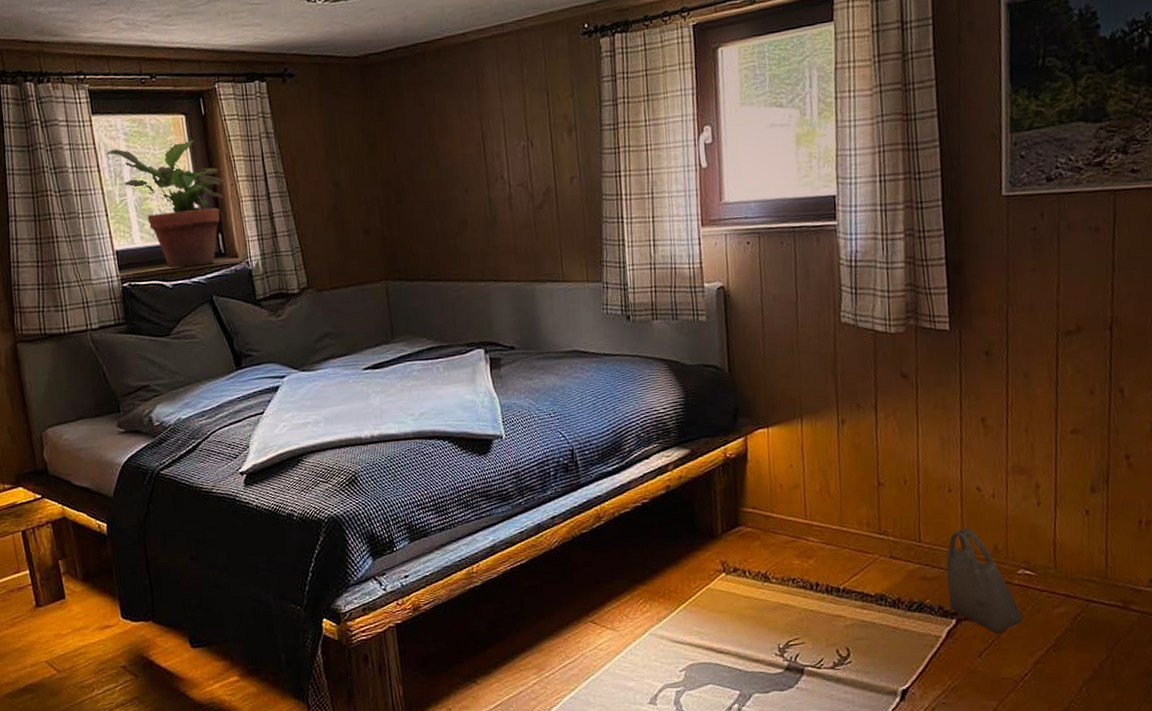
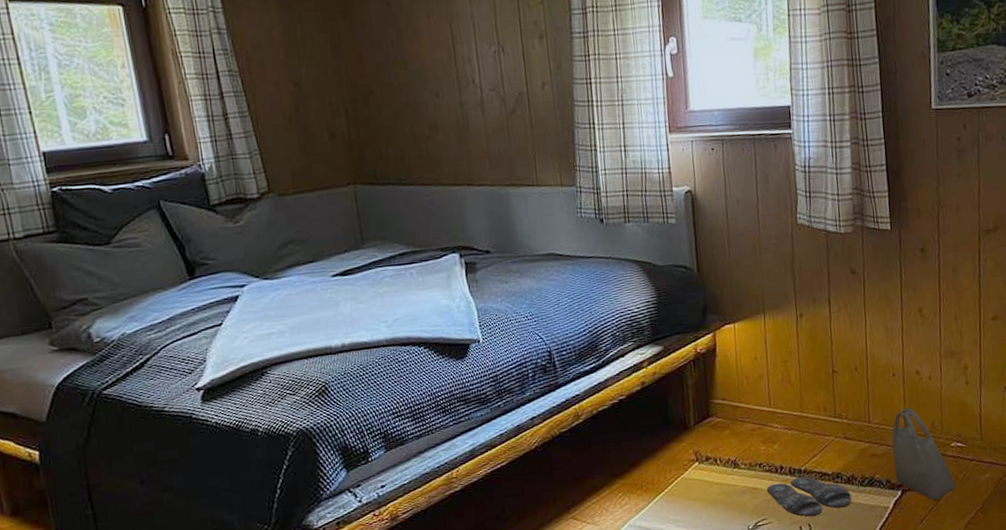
potted plant: present [105,139,225,269] -> none [26,32,171,172]
slippers: none [801,596,897,640] -> present [767,476,851,517]

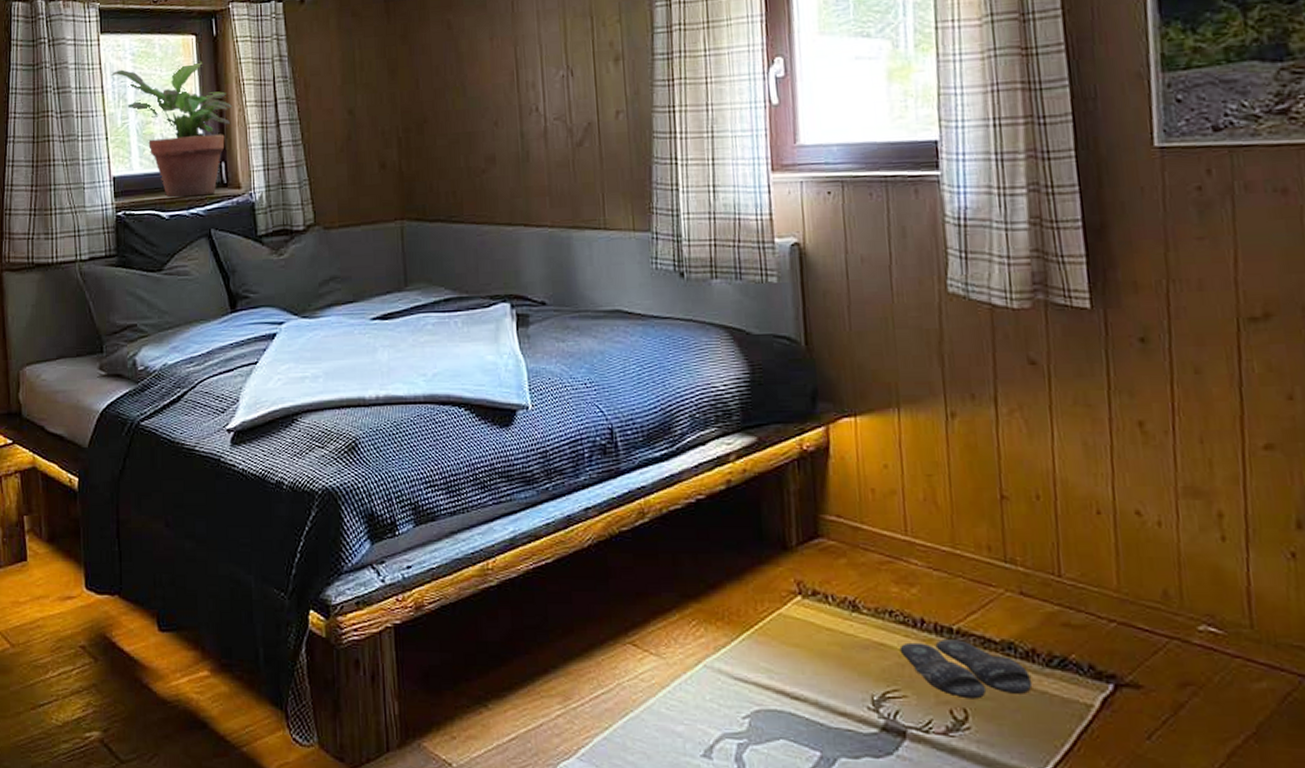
potted plant: none [26,32,171,172] -> present [110,60,232,198]
handbag: present [891,408,957,501] -> none [1096,563,1209,709]

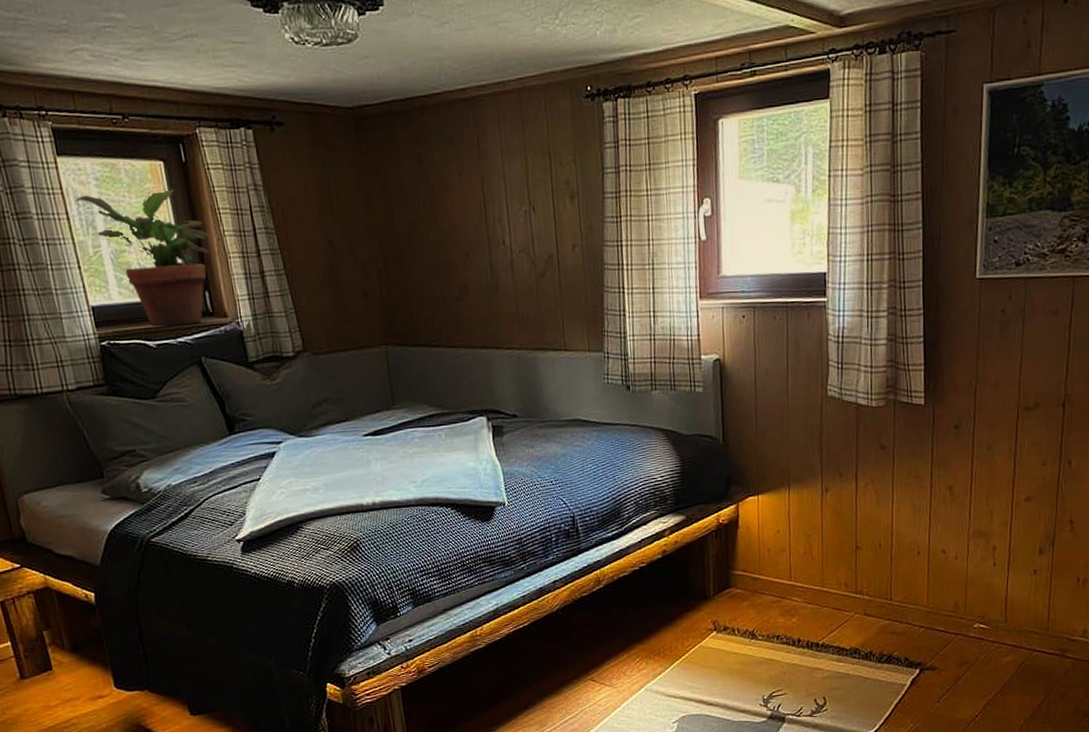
slippers: present [901,639,1031,699] -> none [784,650,868,690]

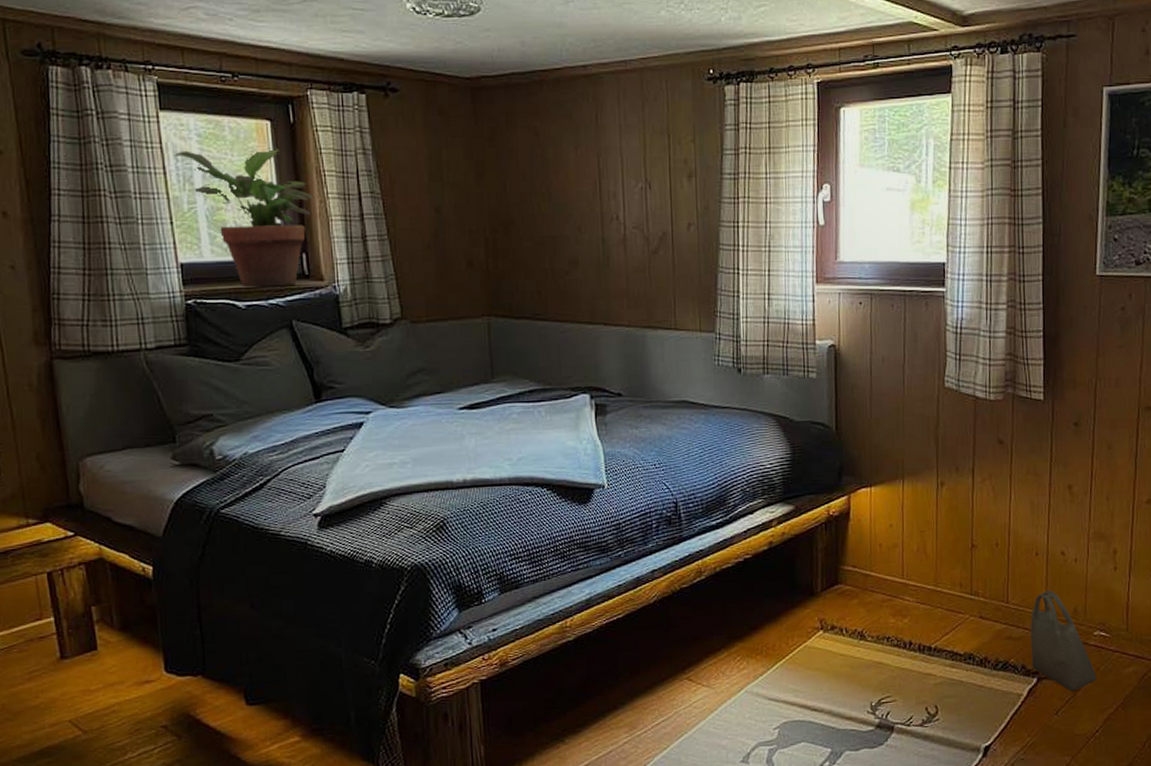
handbag: none [912,587,977,681] -> present [1030,590,1097,692]

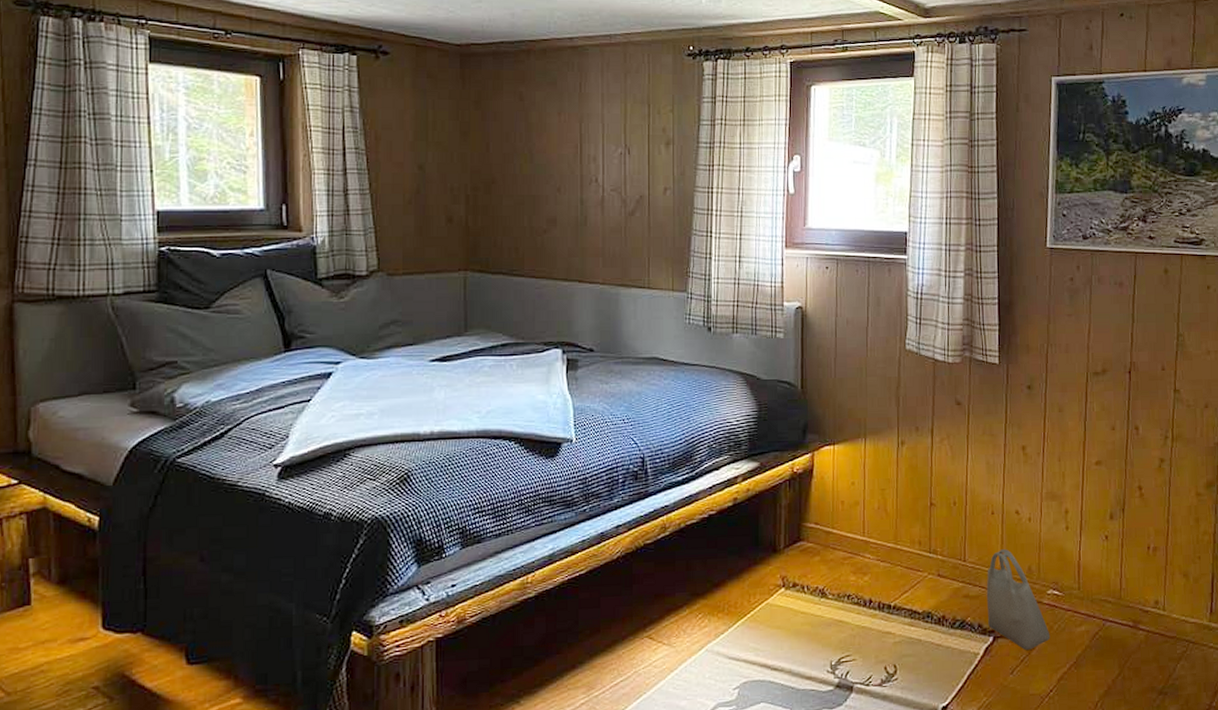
potted plant: present [173,148,312,288] -> none [158,102,296,236]

